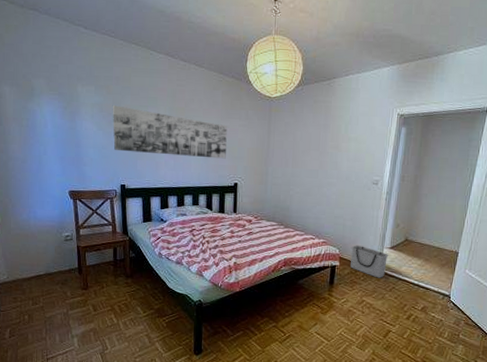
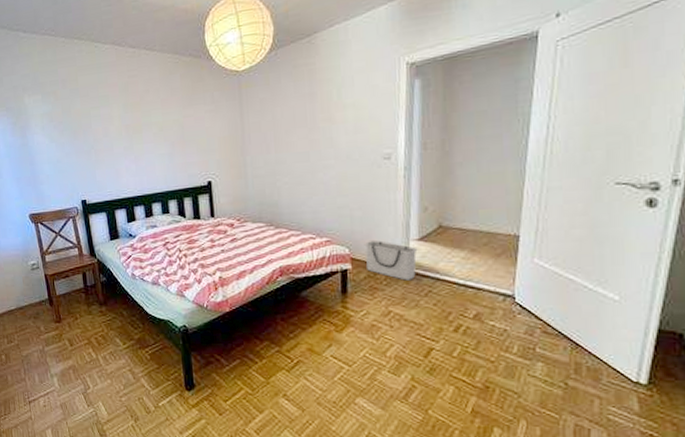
wall art: present [112,105,227,159] -> none [62,111,194,163]

